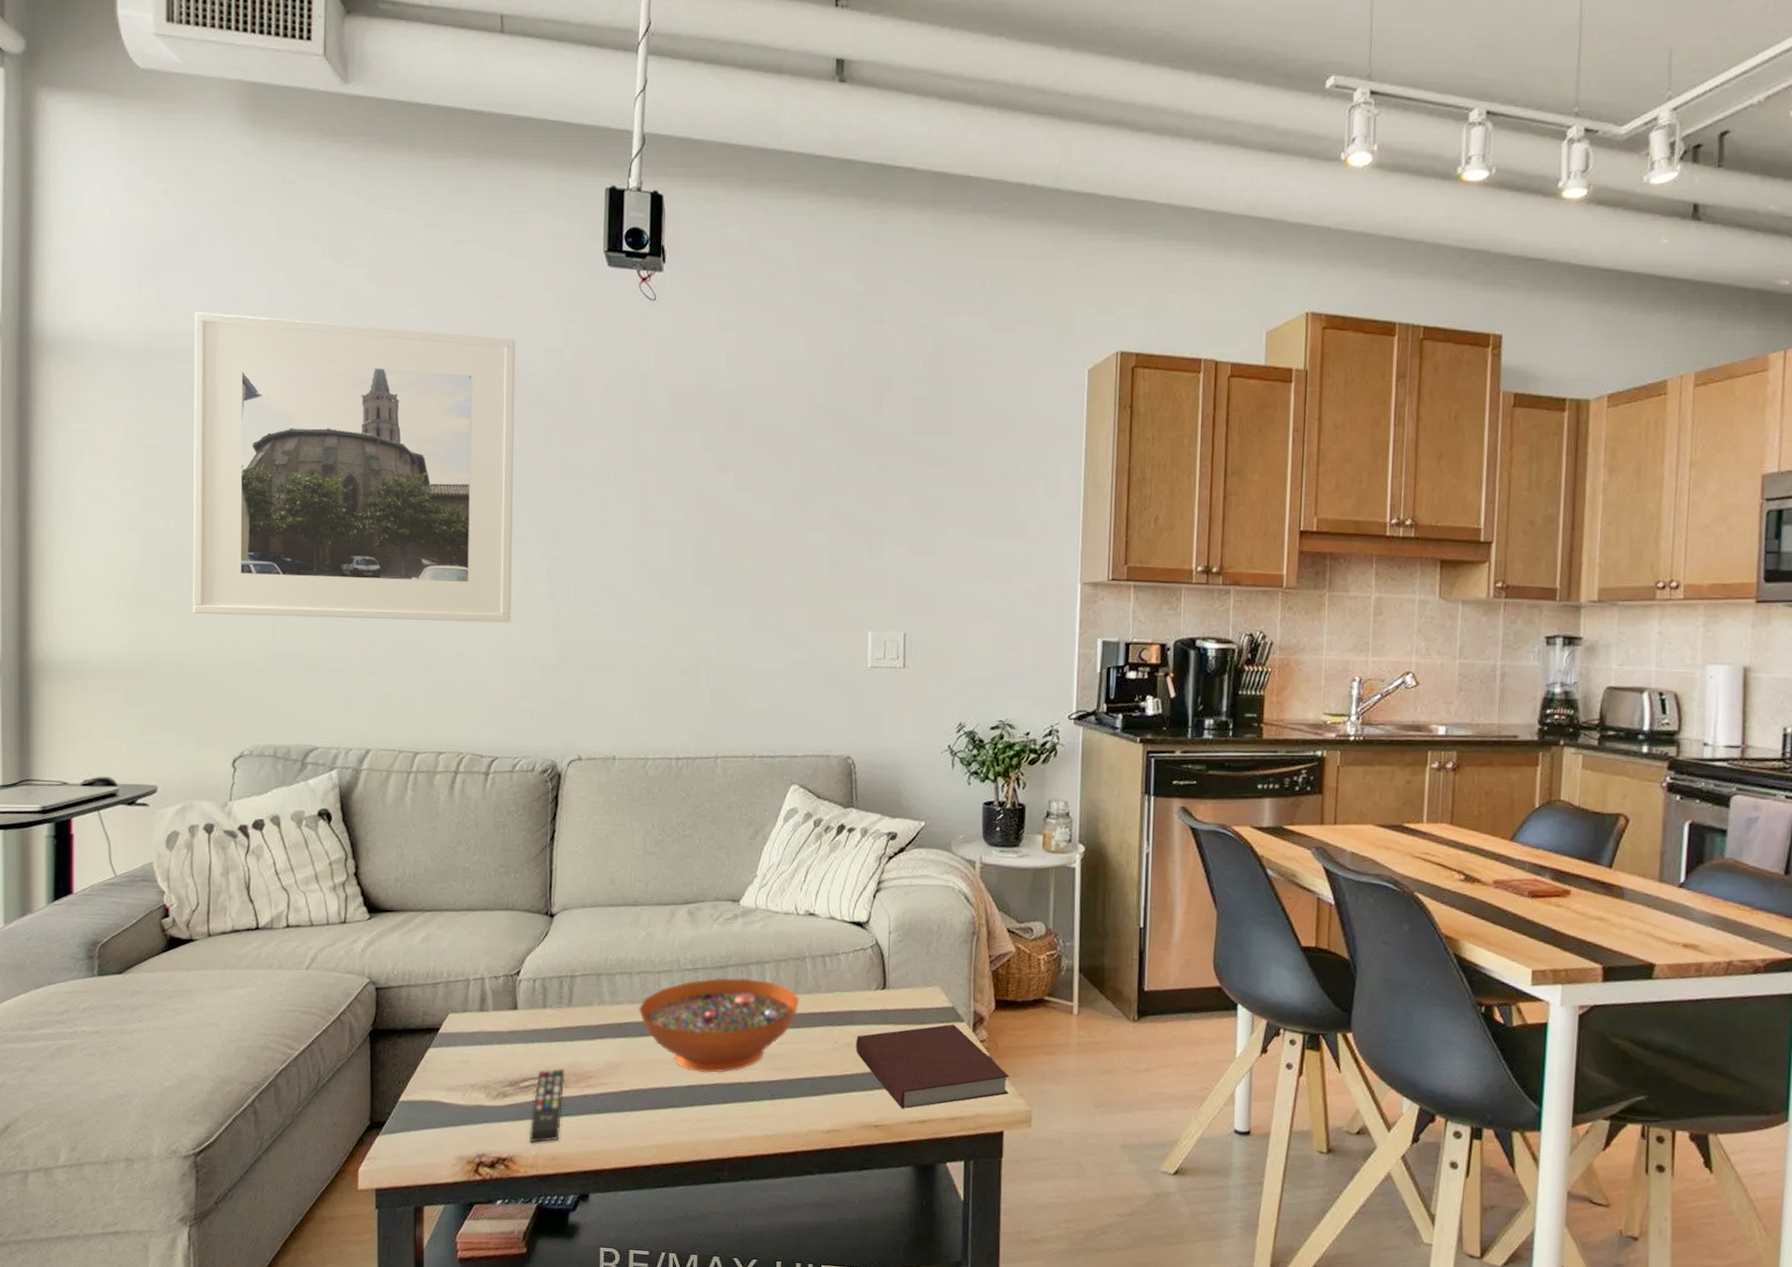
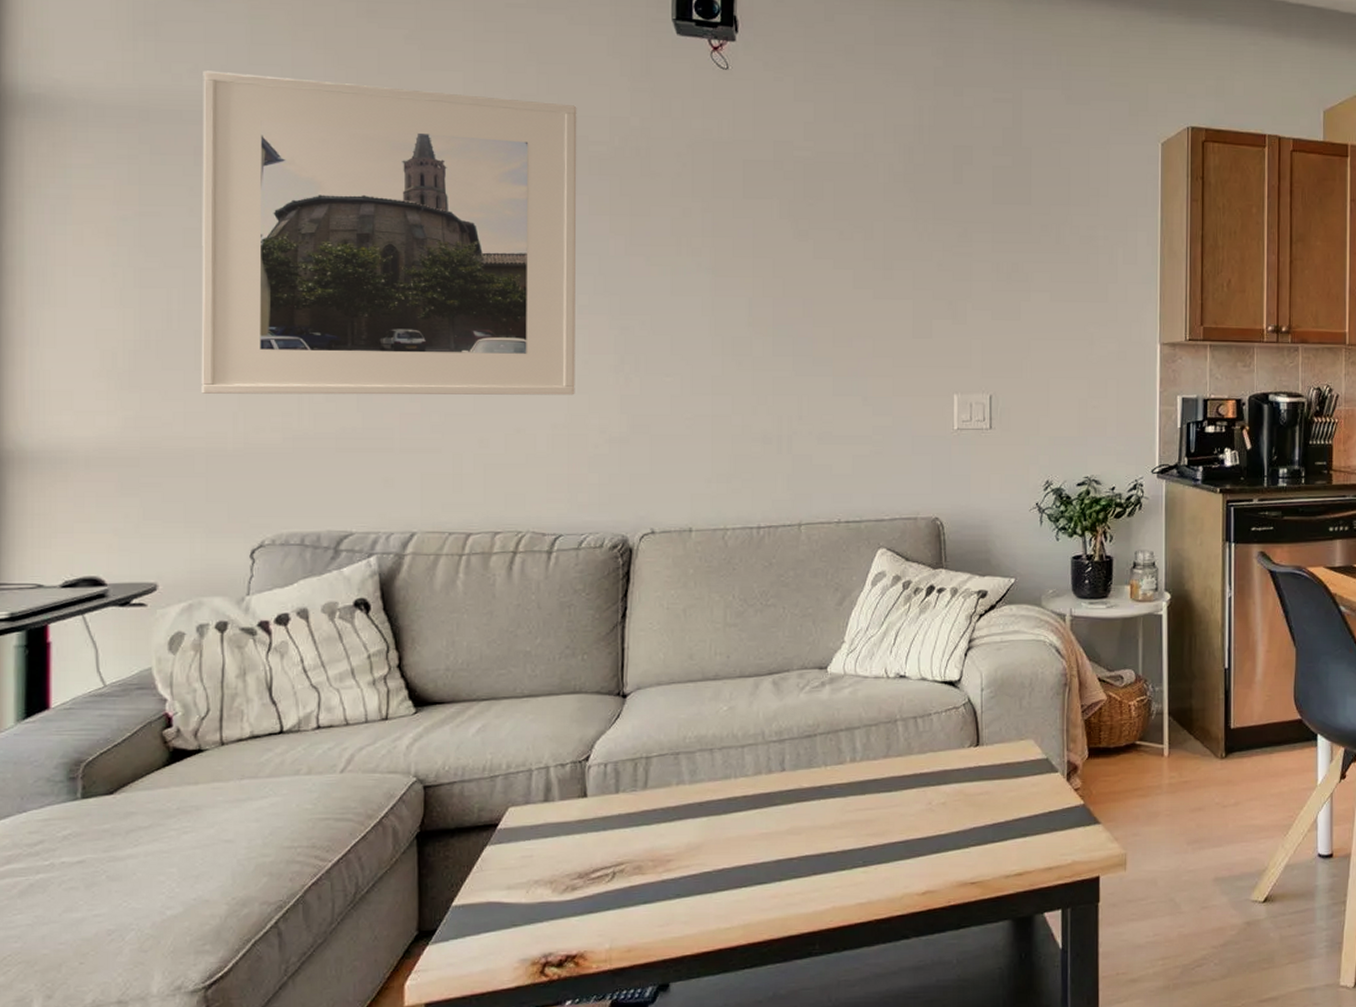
remote control: present [529,1069,565,1143] -> none [601,855,641,936]
decorative bowl: present [639,977,800,1073] -> none [721,745,891,845]
notebook: present [856,1024,1009,1109] -> none [950,775,1104,864]

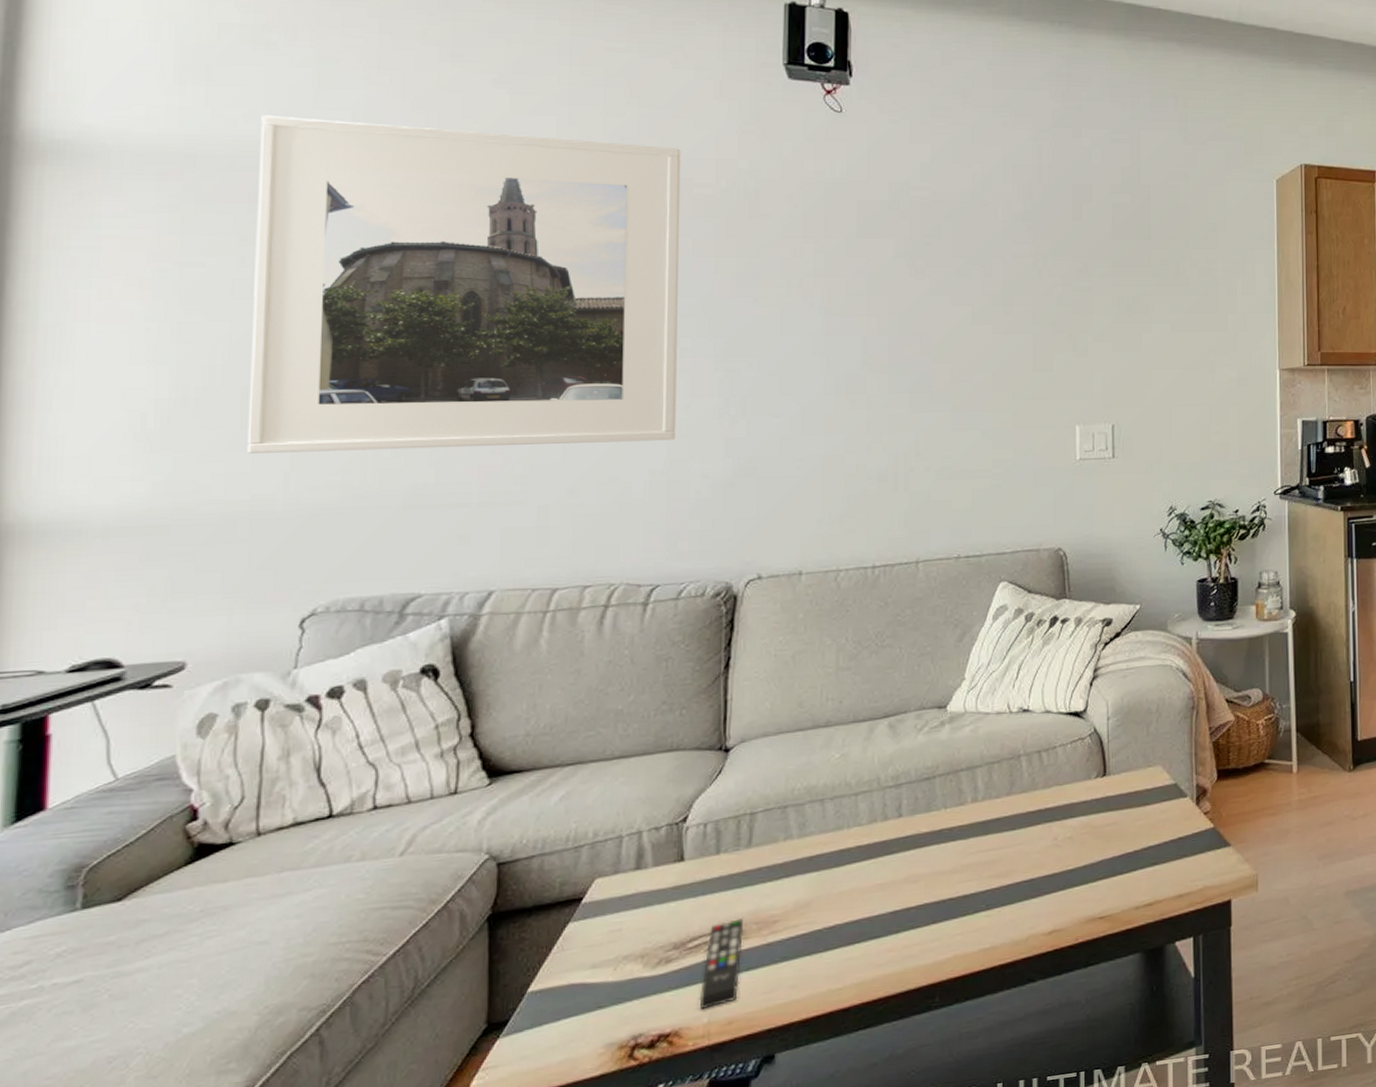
remote control: none [601,855,641,936] -> present [699,918,744,1009]

